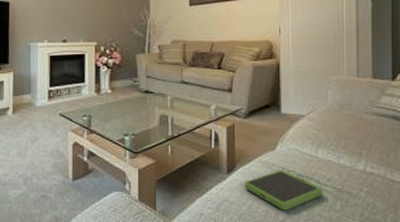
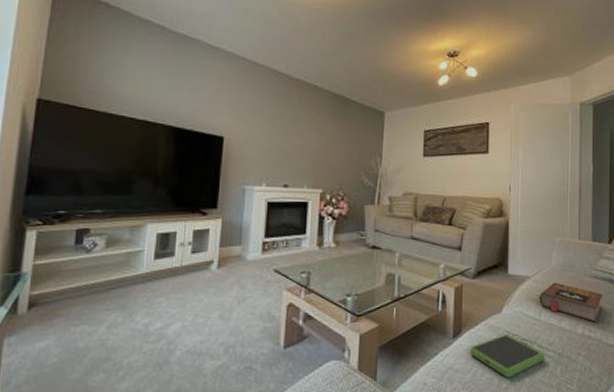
book: none [314,120,387,160] -> present [539,282,603,323]

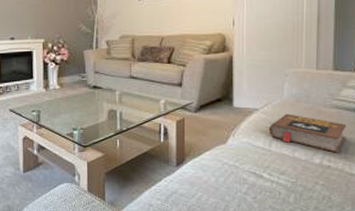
tablet: present [470,335,545,378] -> none [194,164,276,203]

